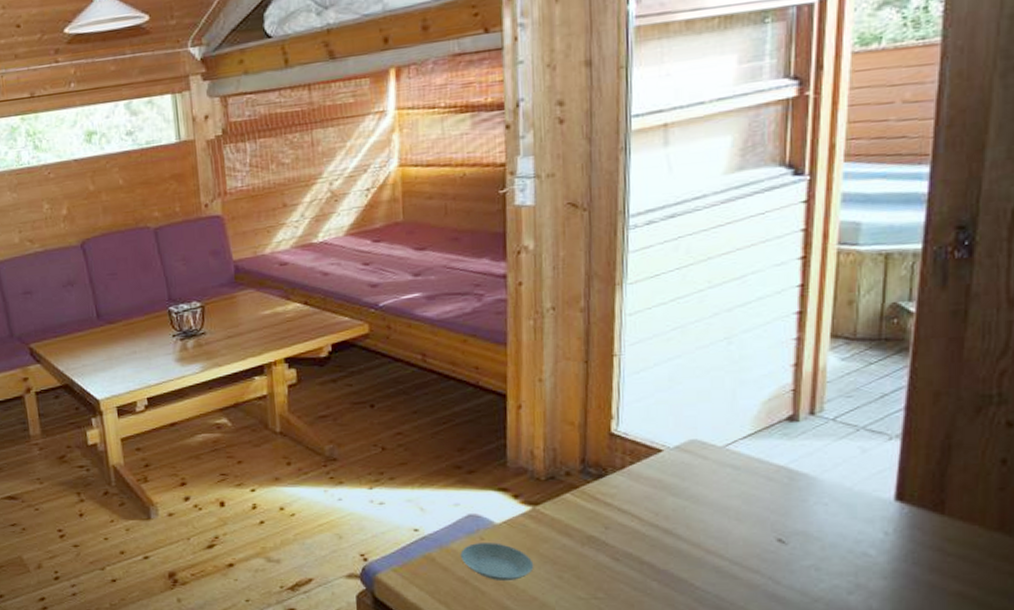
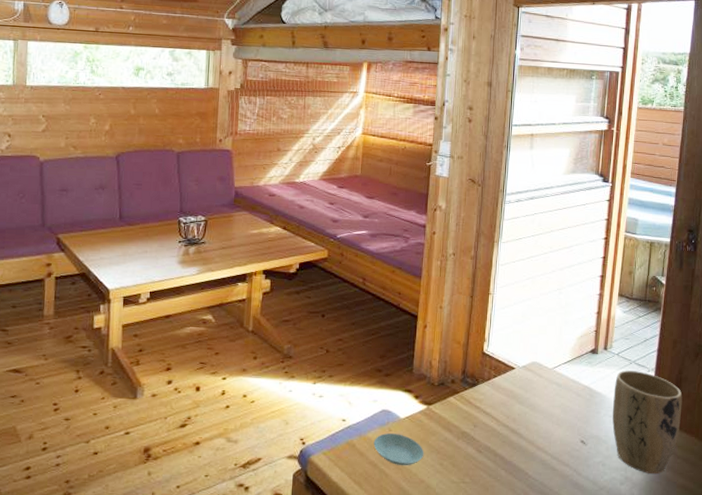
plant pot: none [829,440,954,578] -> present [612,371,683,474]

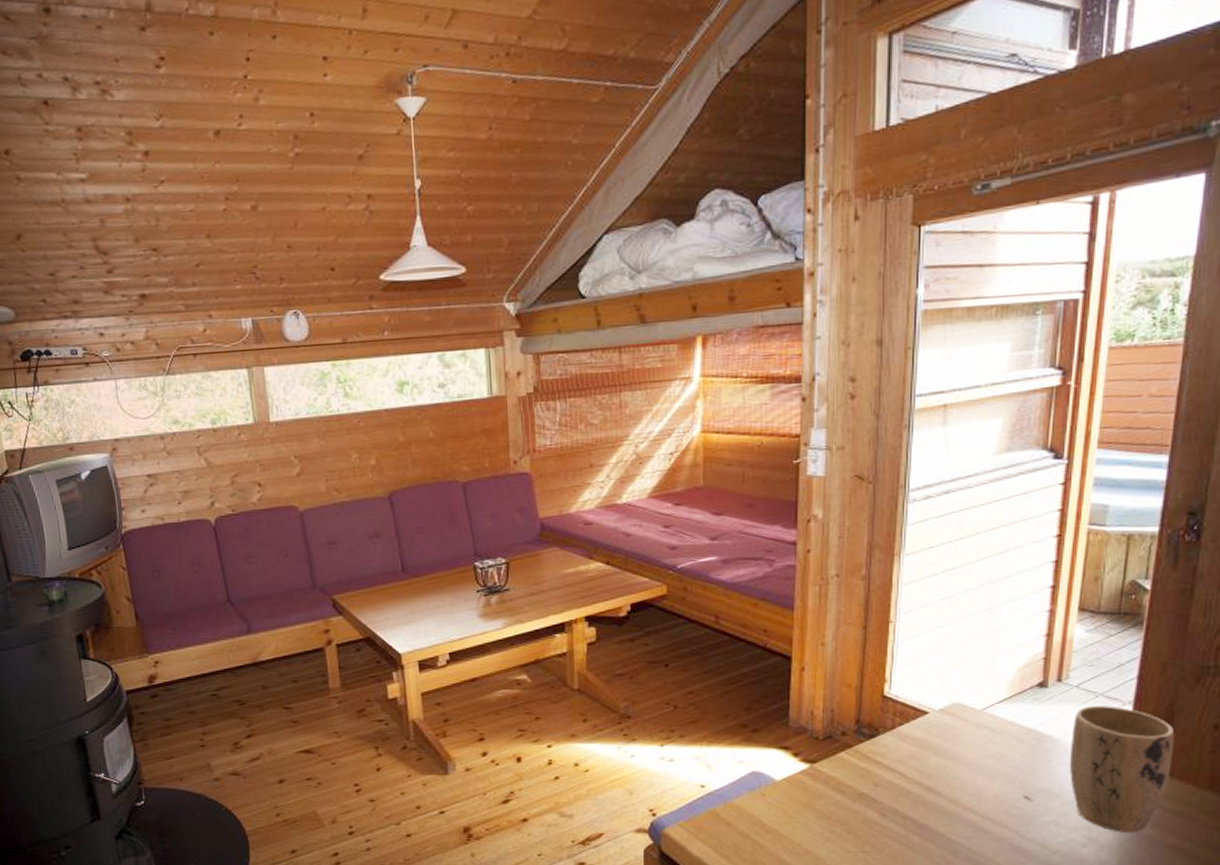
saucer: present [373,433,424,466] -> none [742,799,809,836]

